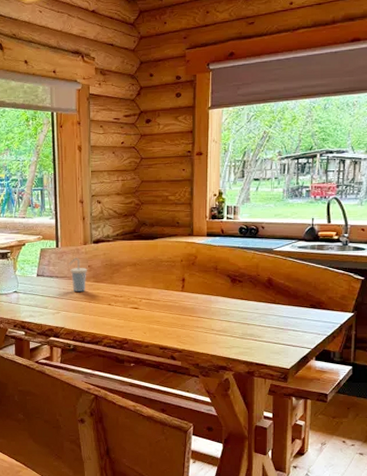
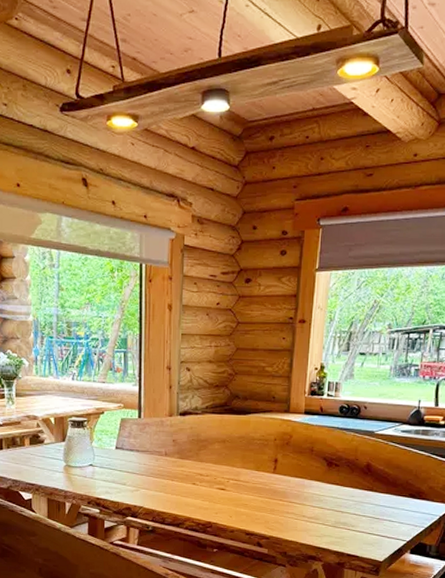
cup: present [69,257,87,292] -> none [151,430,172,468]

